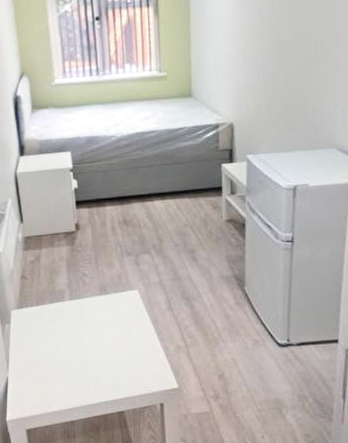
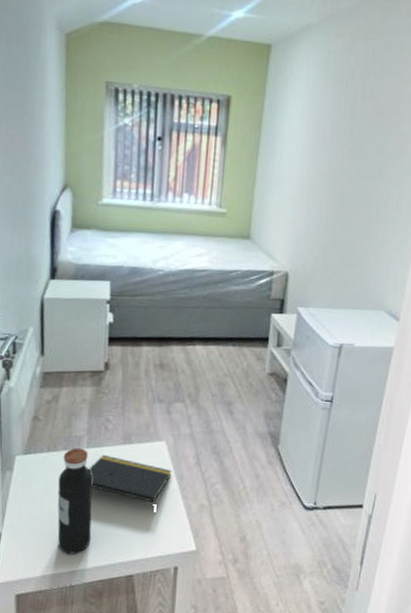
water bottle: none [49,300,84,394] -> present [57,448,93,554]
notepad: none [73,305,147,347] -> present [88,454,172,504]

